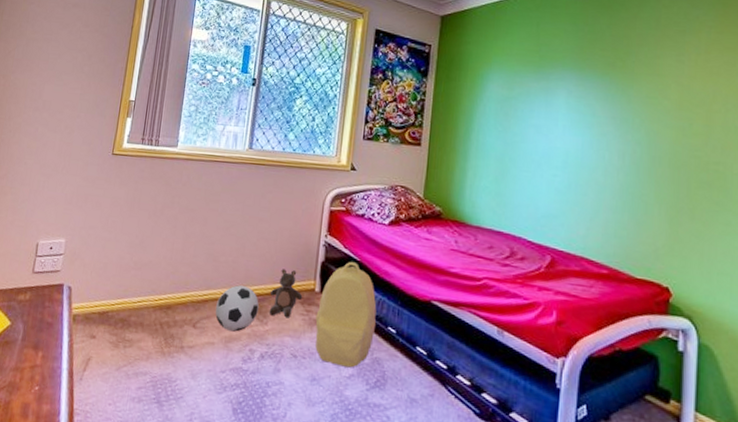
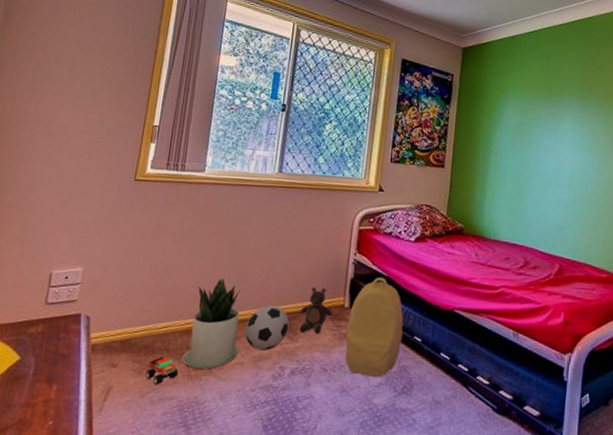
truck: none [121,331,153,359] -> present [145,356,179,385]
planter: none [155,255,212,347] -> present [182,278,241,370]

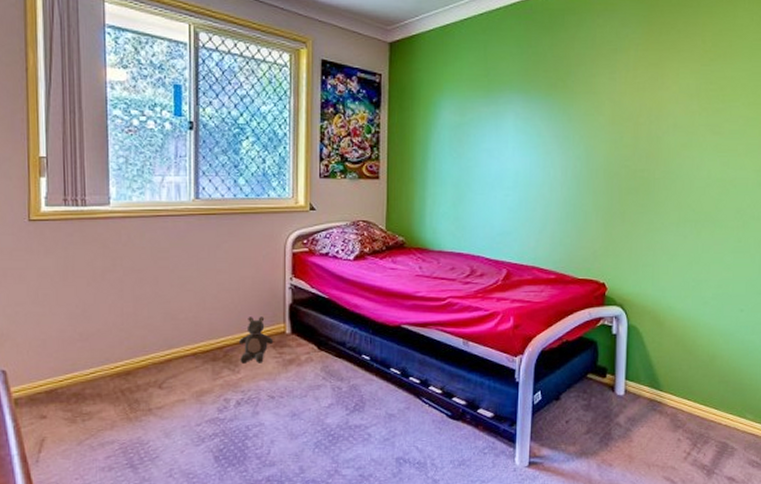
truck: present [145,356,179,385] -> none [79,402,116,431]
planter: present [182,278,241,370] -> none [117,317,178,411]
soccer ball: present [244,305,289,351] -> none [181,340,228,385]
backpack: present [345,277,404,377] -> none [289,299,351,398]

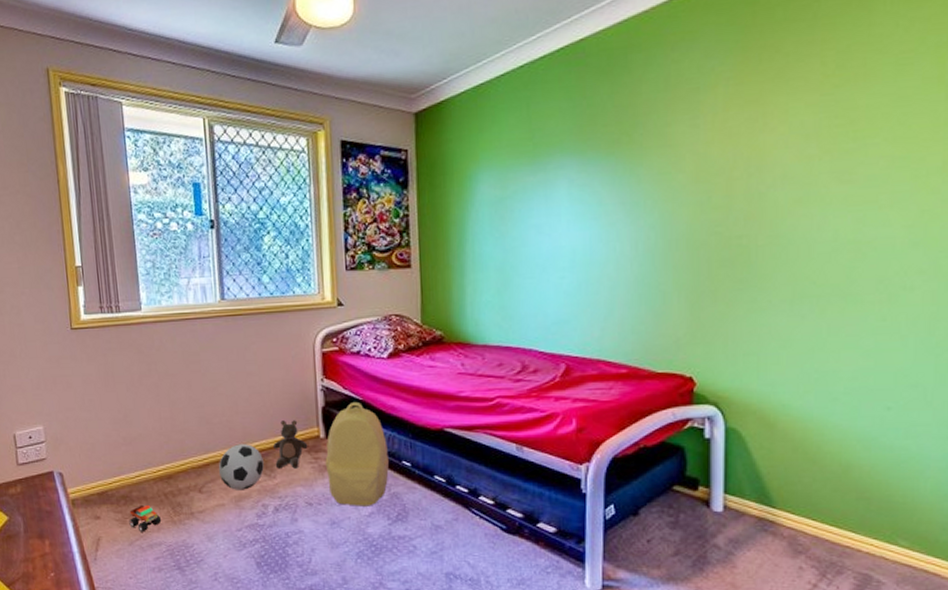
truck: none [79,402,116,431] -> present [129,504,162,532]
soccer ball: none [181,340,228,385] -> present [218,444,264,490]
backpack: none [289,299,351,398] -> present [325,401,390,506]

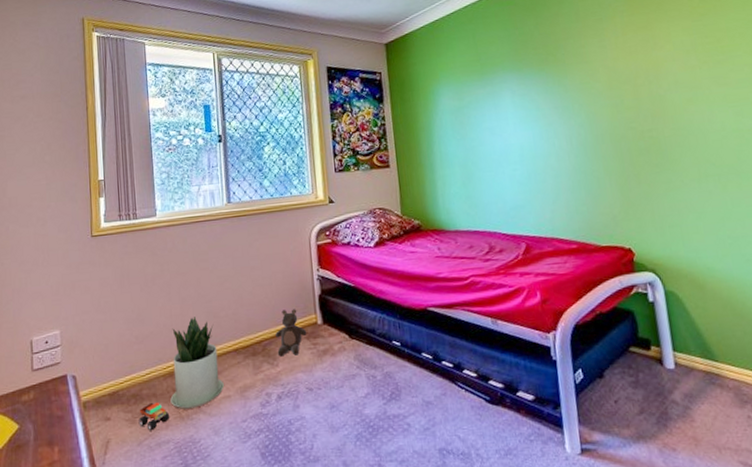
planter: none [161,421,218,514] -> present [170,317,224,409]
soccer ball: present [218,444,264,490] -> none [224,334,267,381]
backpack: present [325,401,390,506] -> none [323,288,381,389]

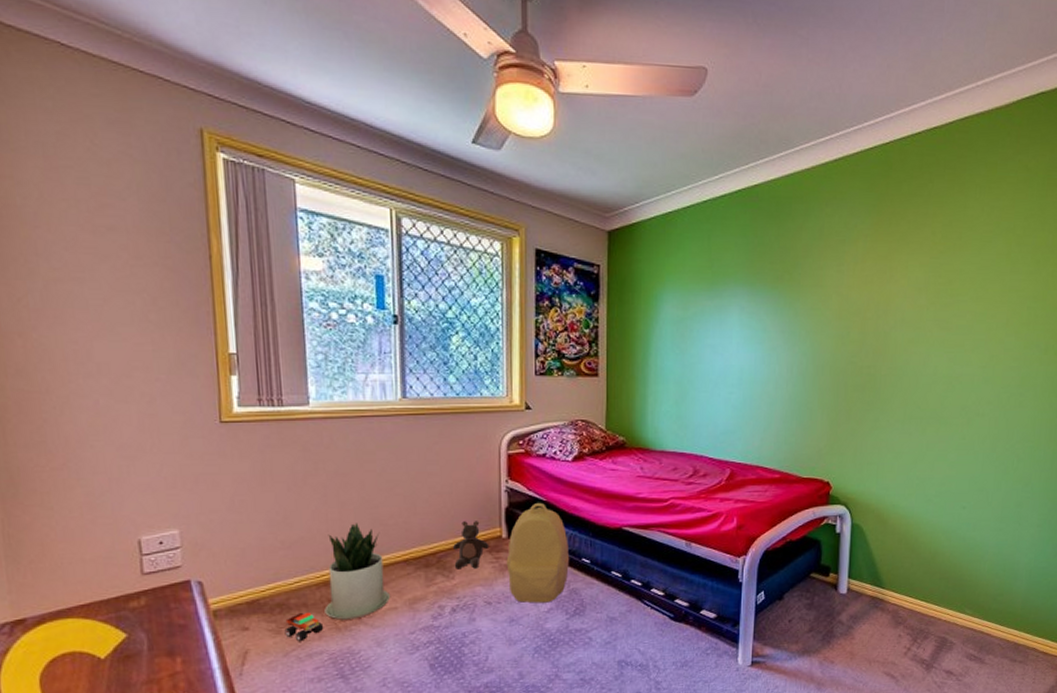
backpack: none [323,288,381,389] -> present [506,502,570,603]

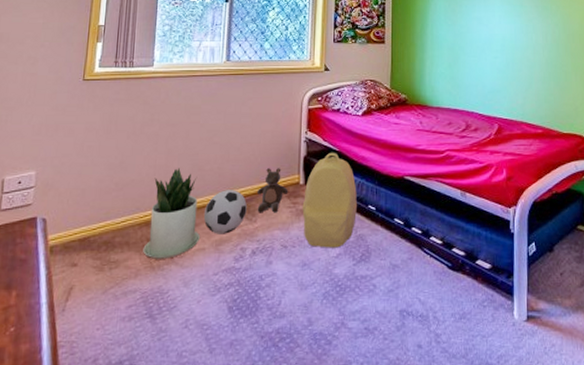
truck: present [284,612,324,642] -> none [106,250,141,279]
soccer ball: none [391,545,442,593] -> present [203,190,247,234]

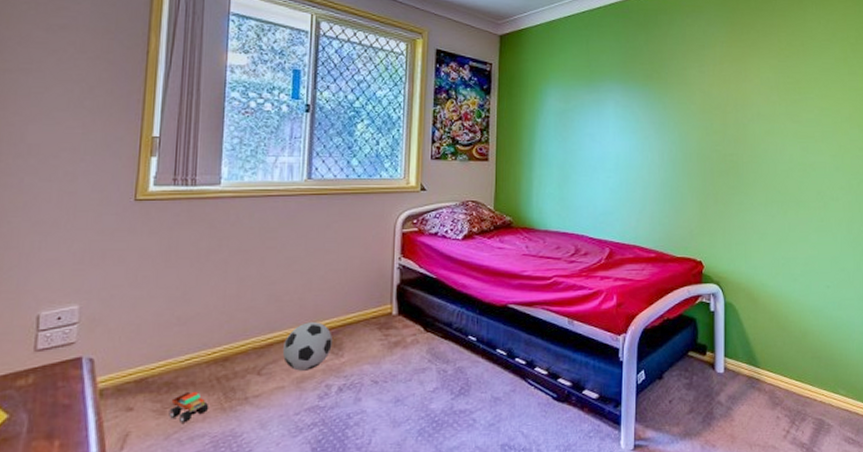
truck: none [106,250,141,279] -> present [169,391,209,423]
planter: present [143,168,200,259] -> none [212,299,278,400]
stuffed bear: present [257,168,289,213] -> none [344,297,380,347]
backpack: present [302,152,358,248] -> none [395,279,457,382]

